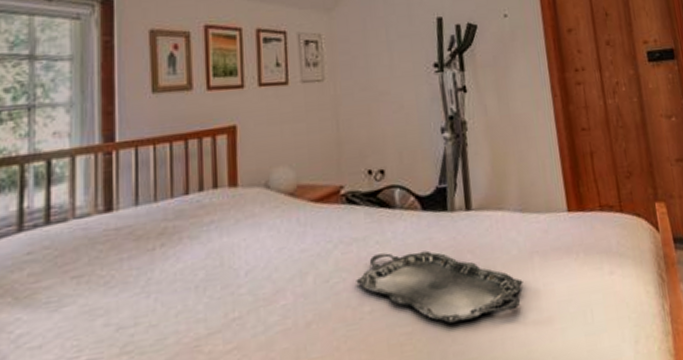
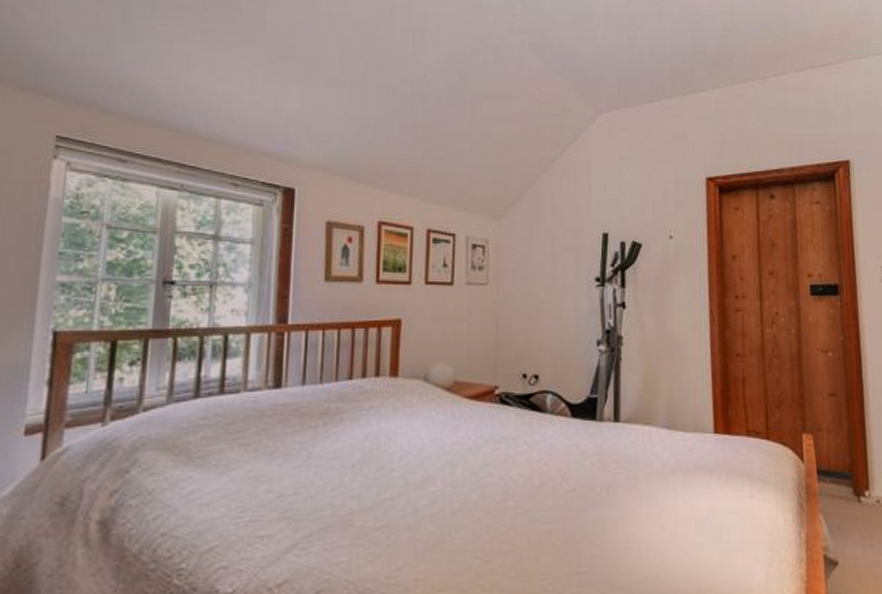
serving tray: present [356,250,523,323] -> none [502,454,664,526]

